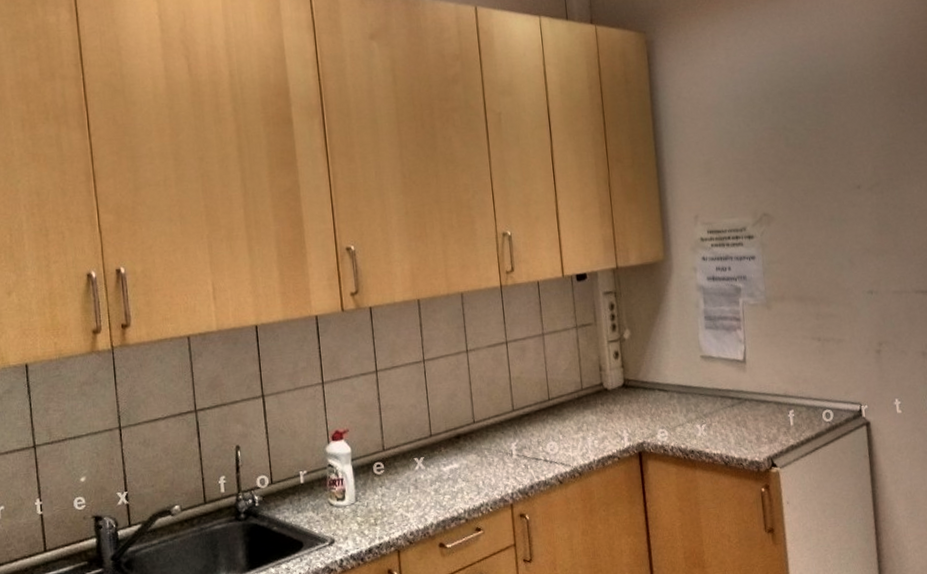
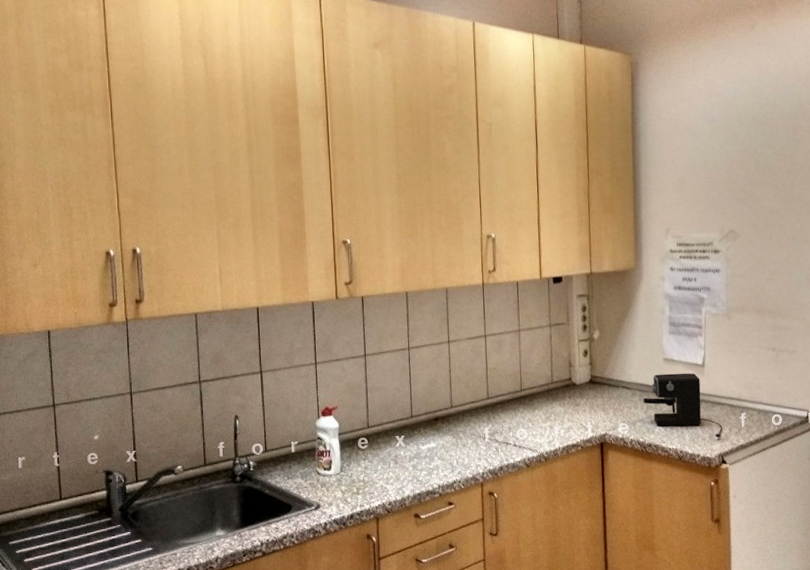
coffee maker: none [682,370,770,440] -> present [643,373,722,438]

